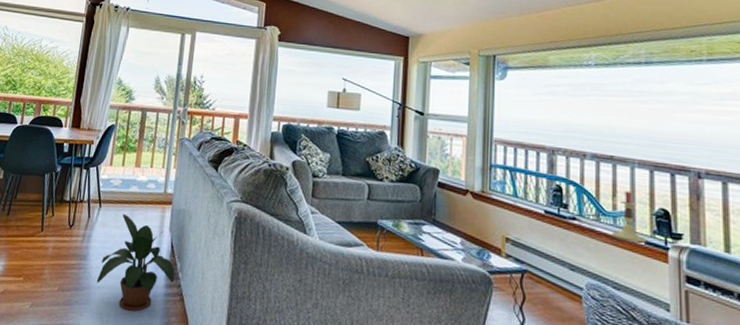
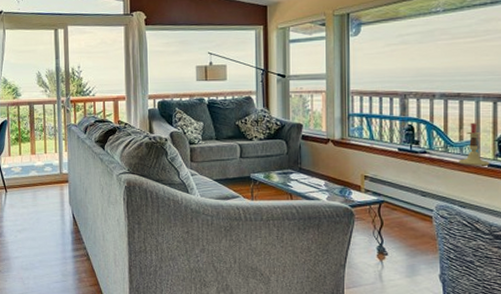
potted plant: present [97,213,175,312] -> none [14,195,80,273]

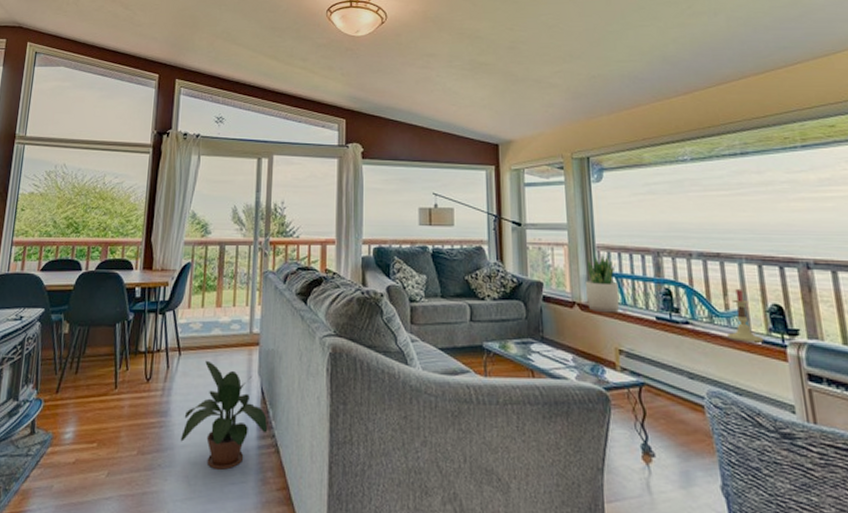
potted plant: none [14,195,80,273] -> present [181,360,268,470]
planter: none [340,98,368,147] -> present [586,254,620,313]

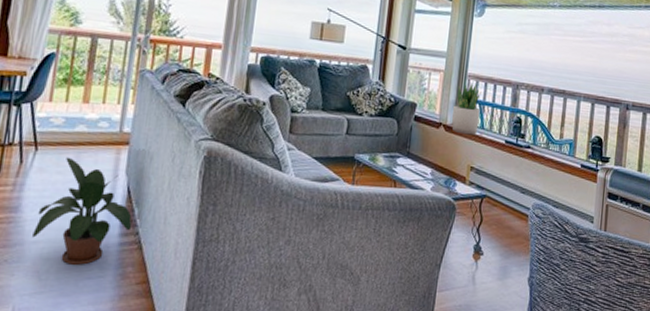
candlestick: present [726,288,765,343] -> none [556,121,584,167]

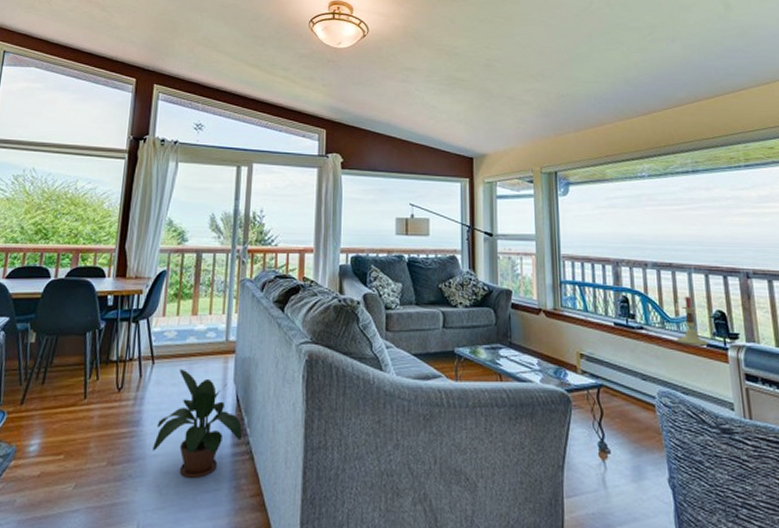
planter: present [451,82,481,135] -> none [551,263,582,319]
candlestick: none [556,121,584,167] -> present [676,296,709,346]

